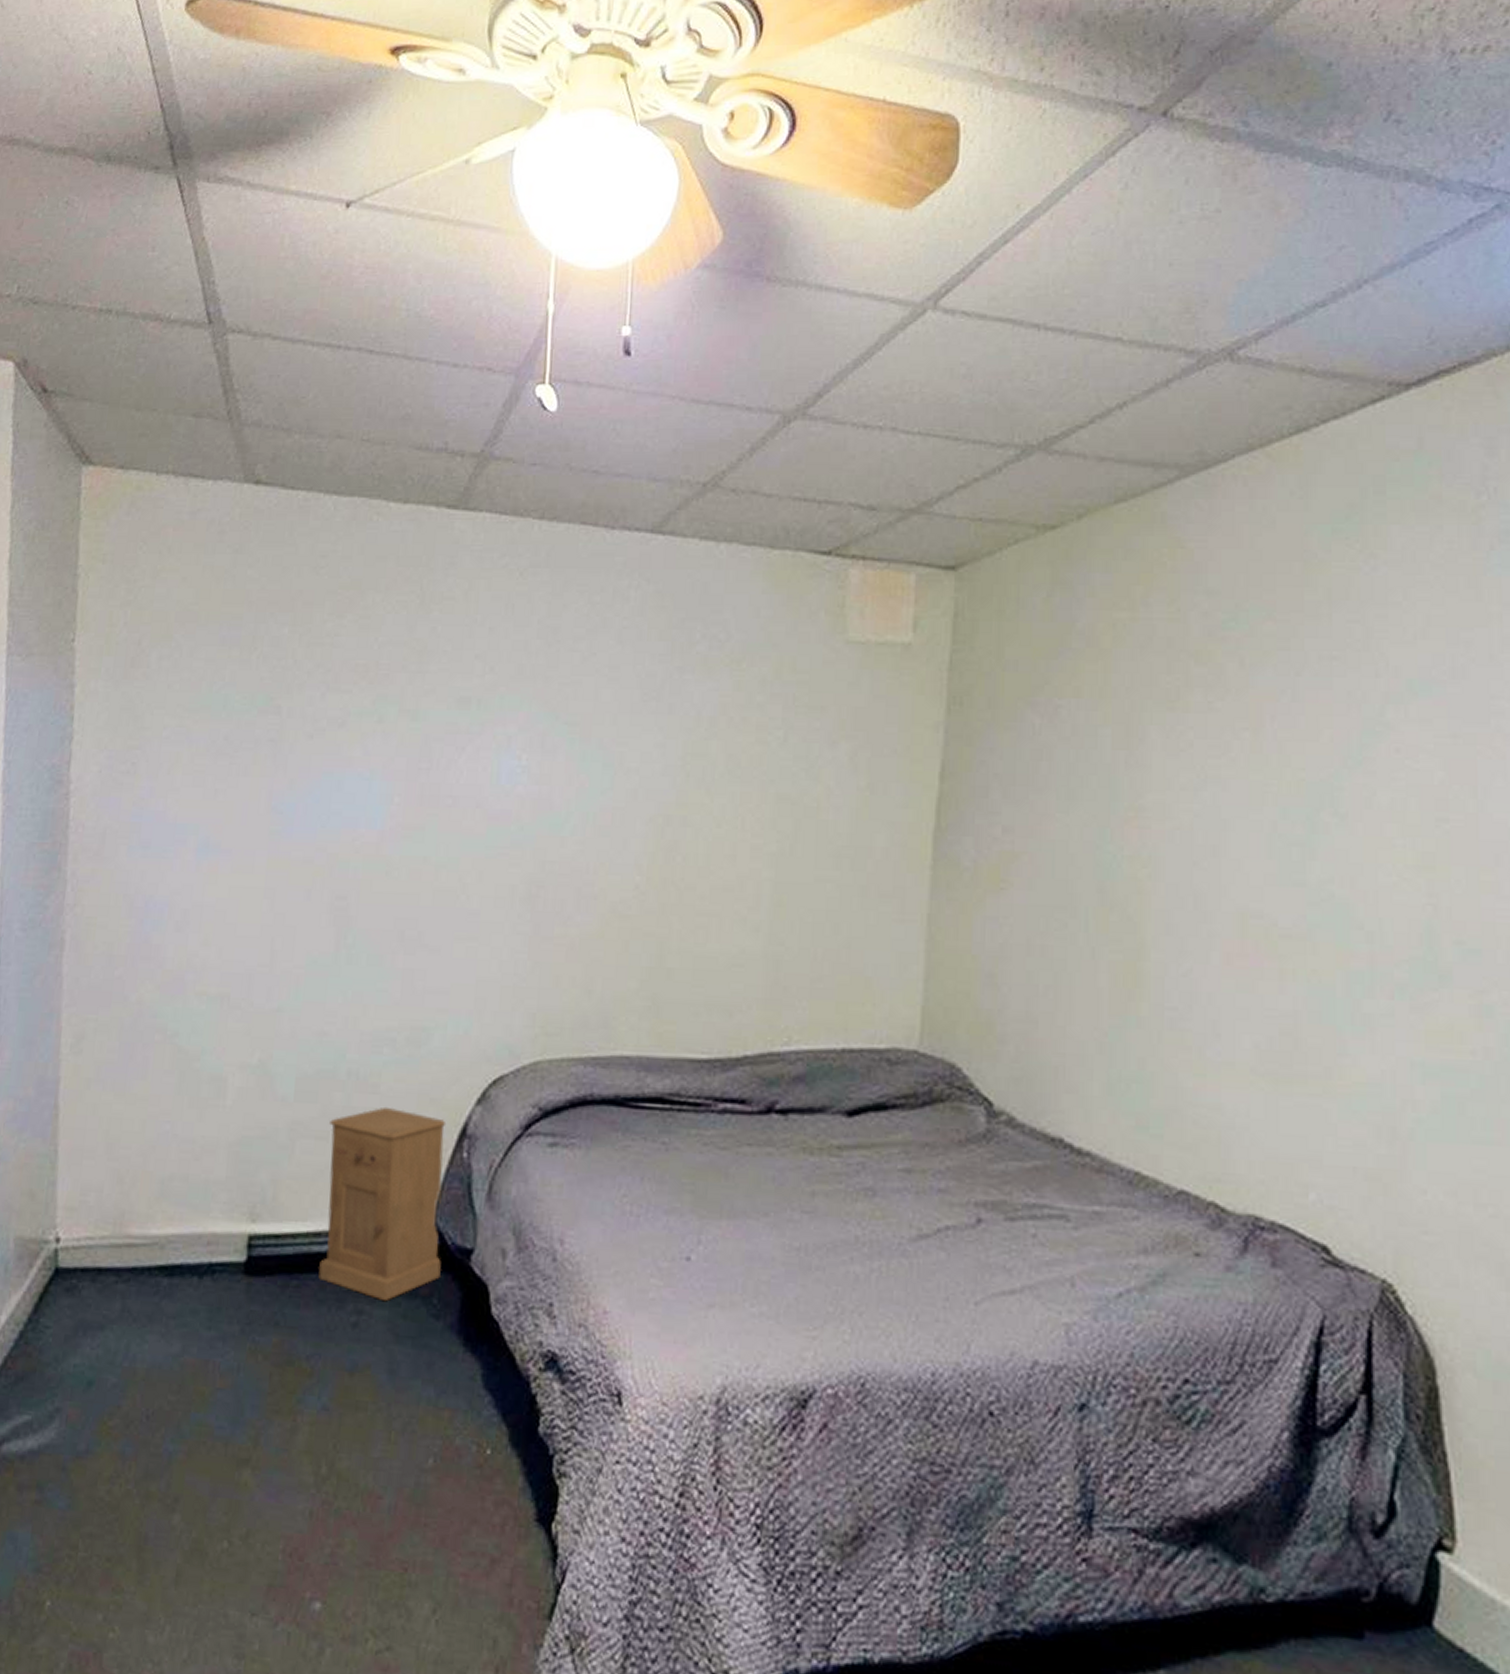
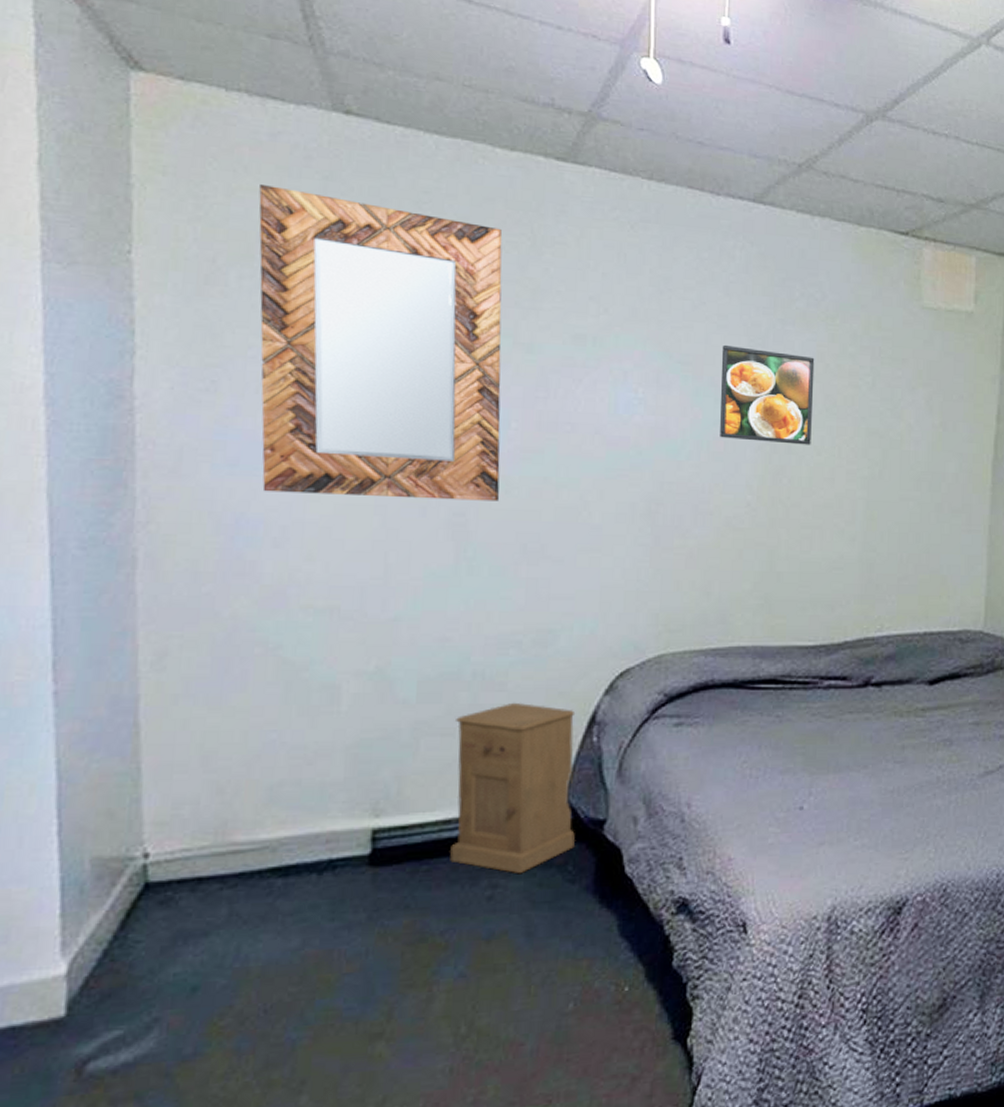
home mirror: none [169,564,393,884] -> present [259,185,503,501]
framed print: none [607,700,717,816] -> present [720,344,815,445]

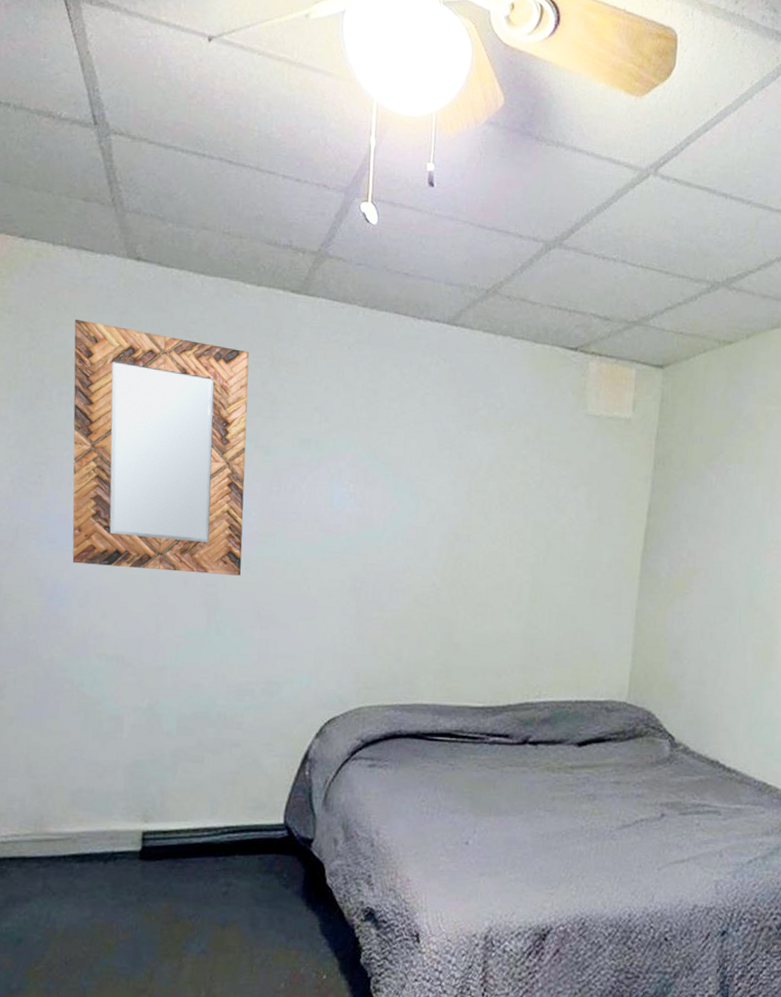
nightstand: present [450,702,576,874] -> none [197,739,293,877]
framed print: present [720,344,815,445] -> none [413,447,493,535]

